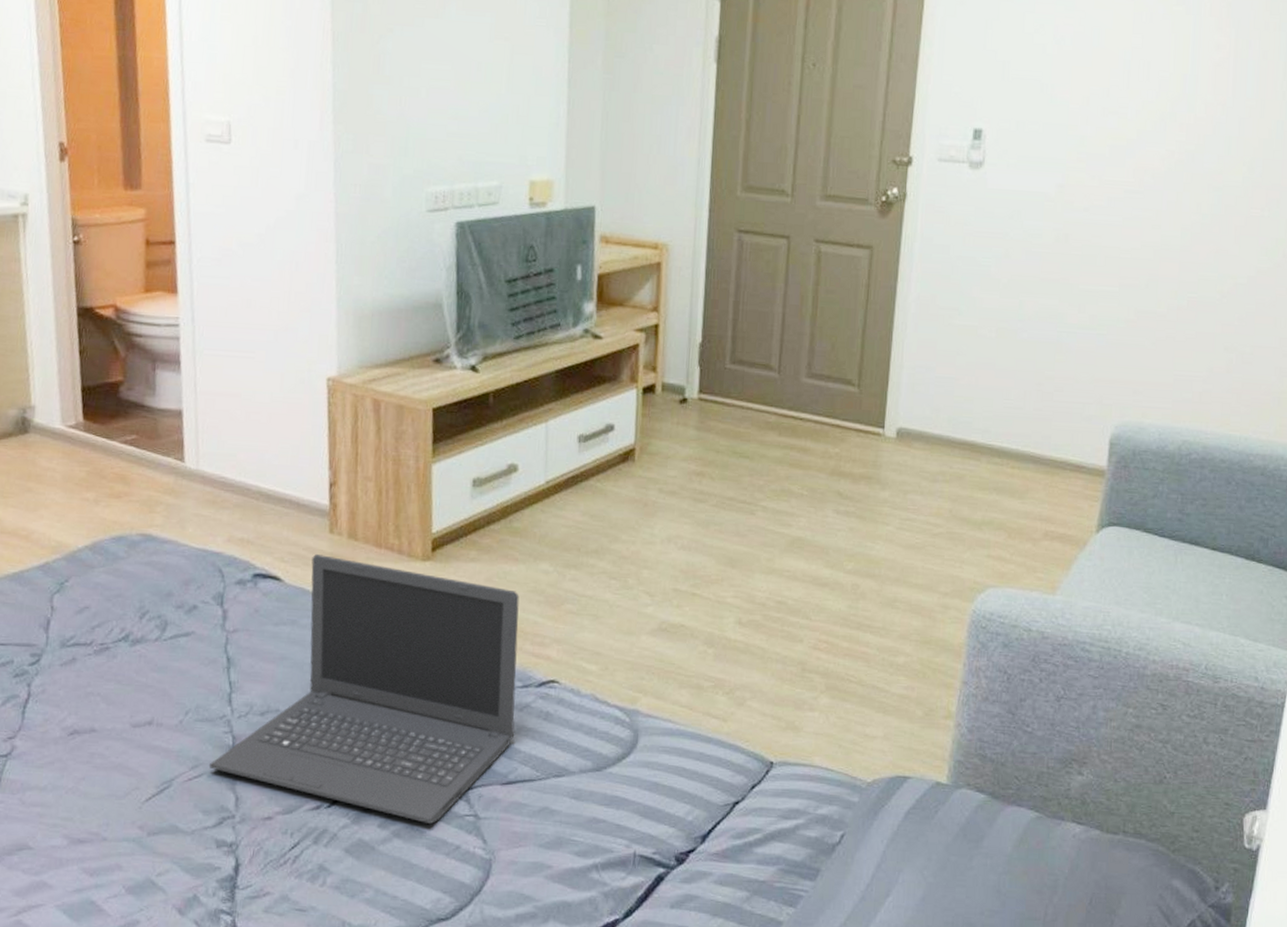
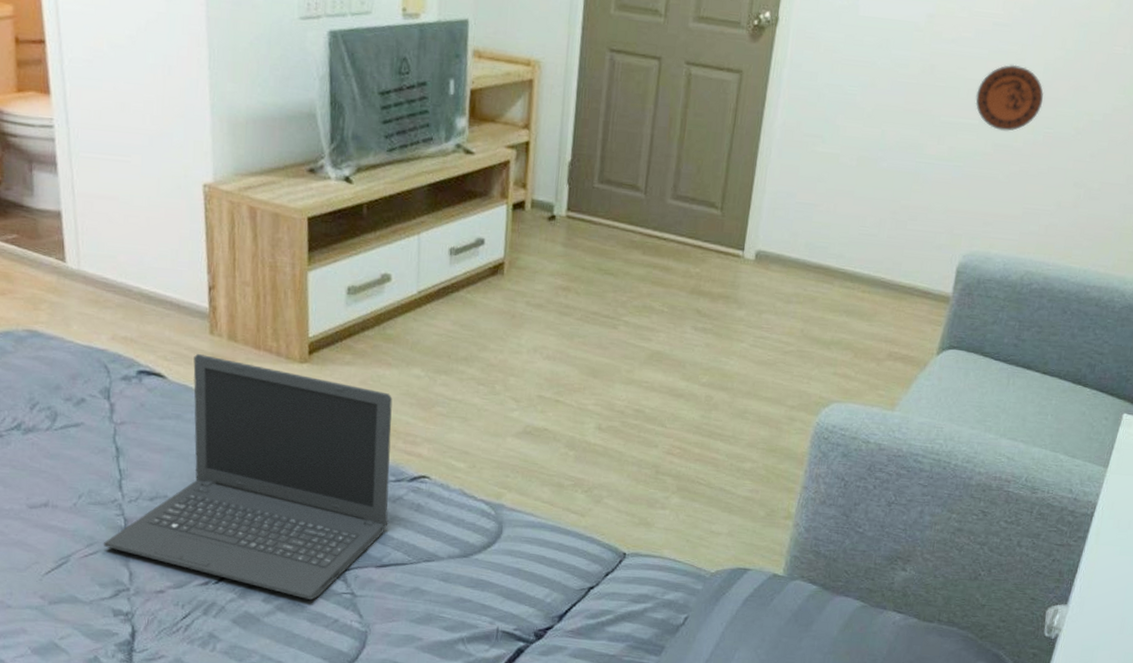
decorative plate: none [1113,230,1184,297] -> present [975,64,1044,131]

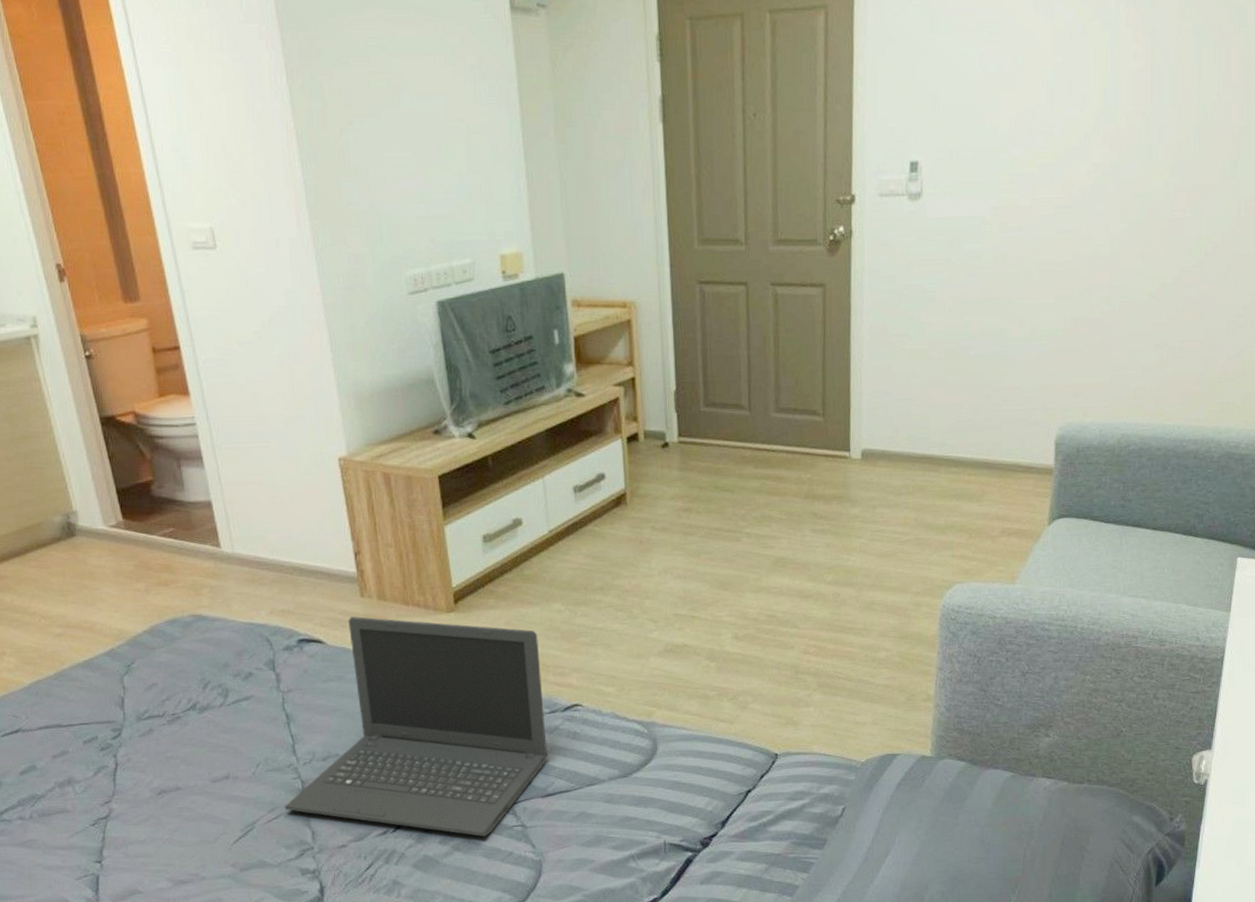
decorative plate: present [975,64,1044,131] -> none [1049,242,1114,306]

